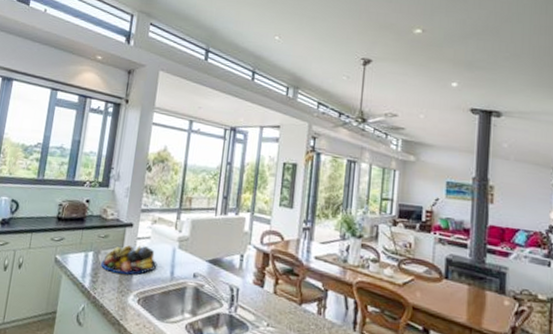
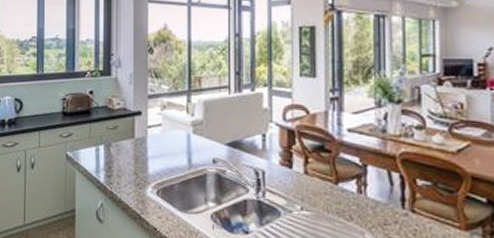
fruit bowl: present [101,245,158,275] -> none [114,134,173,166]

